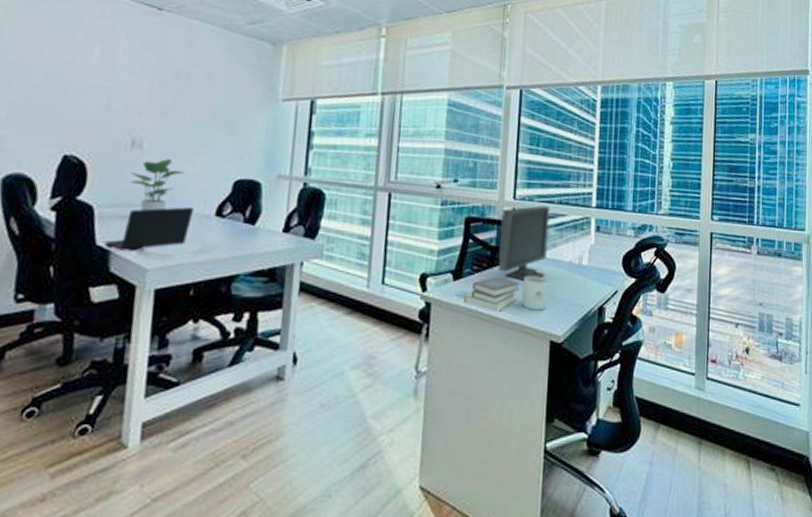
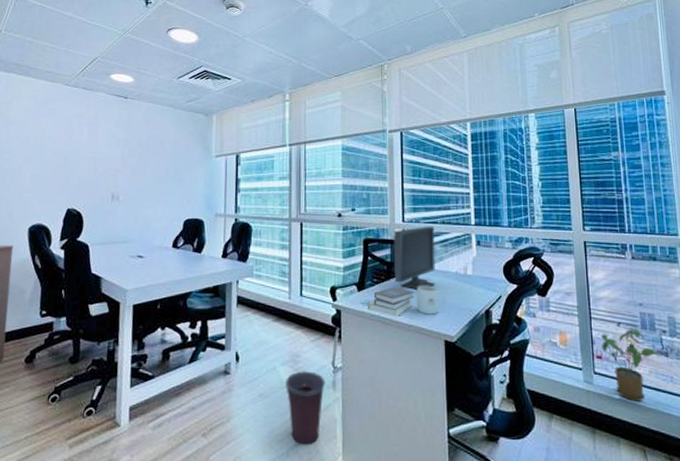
laptop: present [105,207,194,251] -> none [97,242,157,277]
potted plant: present [130,159,184,211] -> none [112,207,149,247]
trash bin: none [354,376,406,464] -> present [285,371,326,444]
house plant: none [717,328,775,409] -> present [601,326,661,402]

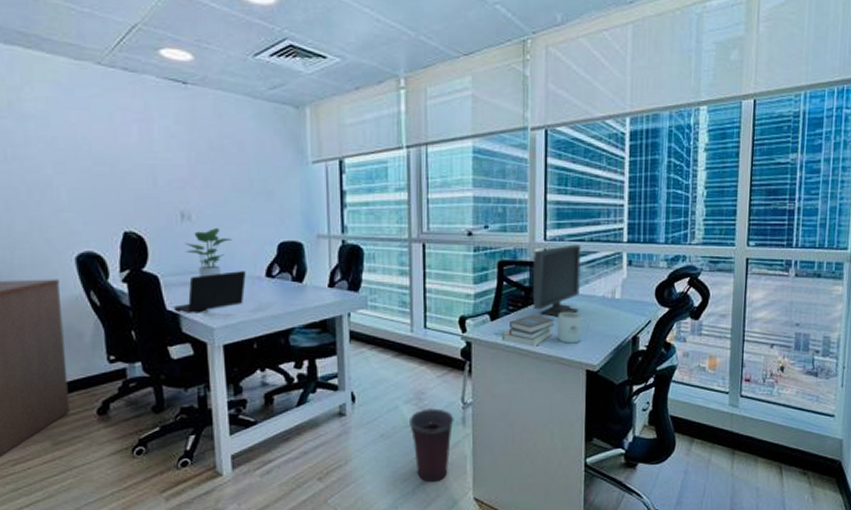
laptop: none [97,242,157,277] -> present [174,271,246,313]
potted plant: none [112,207,149,247] -> present [184,228,232,277]
house plant: present [601,326,661,402] -> none [751,348,810,422]

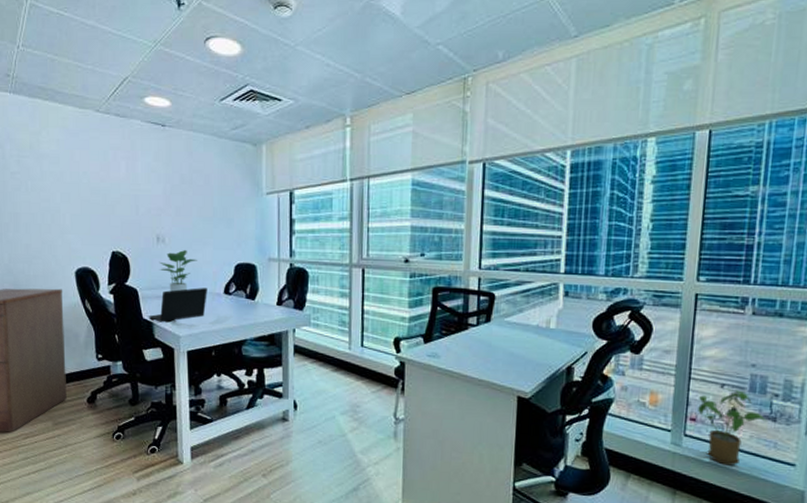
trash bin: present [408,408,454,482] -> none [344,421,387,489]
books: present [501,314,555,347] -> none [433,339,487,370]
computer monitor: present [532,244,581,317] -> none [465,274,516,343]
mug: present [556,311,590,344] -> none [488,338,523,370]
house plant: none [751,348,810,422] -> present [698,388,767,466]

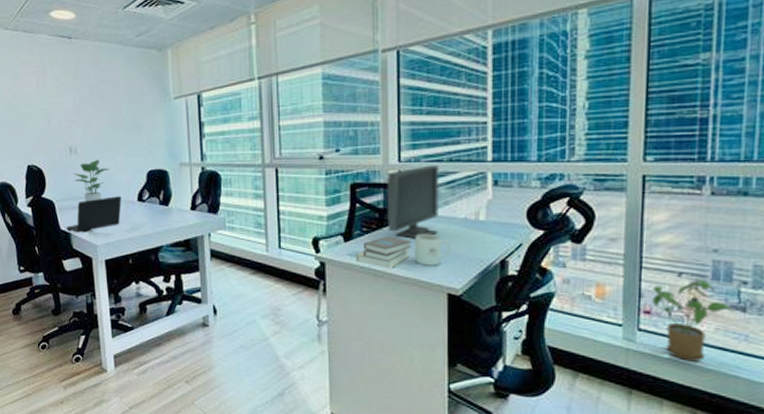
books: none [433,339,487,370] -> present [355,236,412,268]
computer monitor: none [465,274,516,343] -> present [386,165,439,239]
mug: none [488,338,523,370] -> present [413,233,451,266]

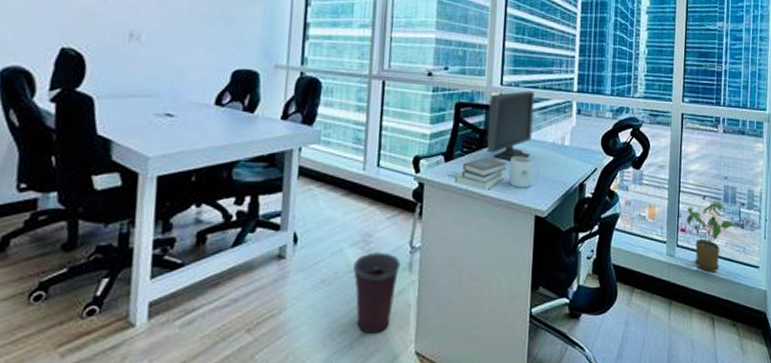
laptop: present [66,196,122,233] -> none [106,97,193,140]
potted plant: present [73,160,110,202] -> none [129,51,183,102]
trash bin: none [266,324,310,394] -> present [352,252,401,334]

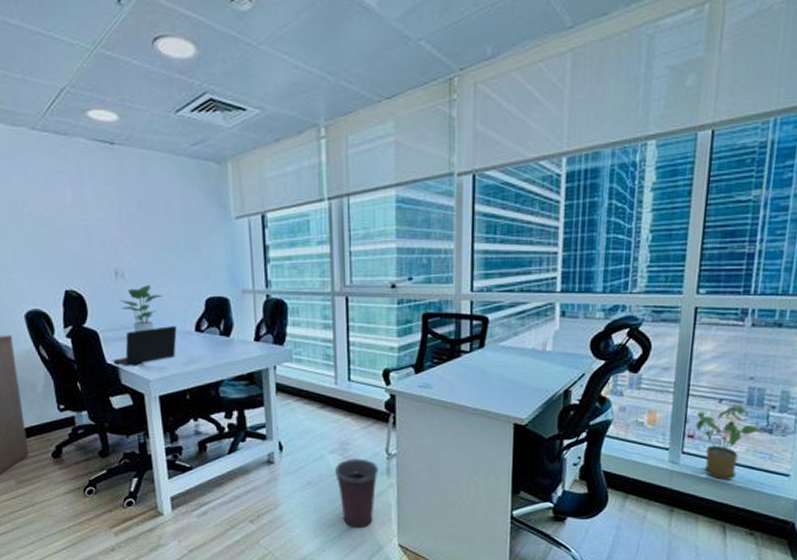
laptop: none [106,97,193,140] -> present [113,326,177,366]
potted plant: none [129,51,183,102] -> present [119,285,163,332]
books: present [454,157,507,190] -> none [425,367,482,400]
computer monitor: present [486,90,535,161] -> none [457,295,510,370]
mug: present [508,156,540,188] -> none [483,364,518,397]

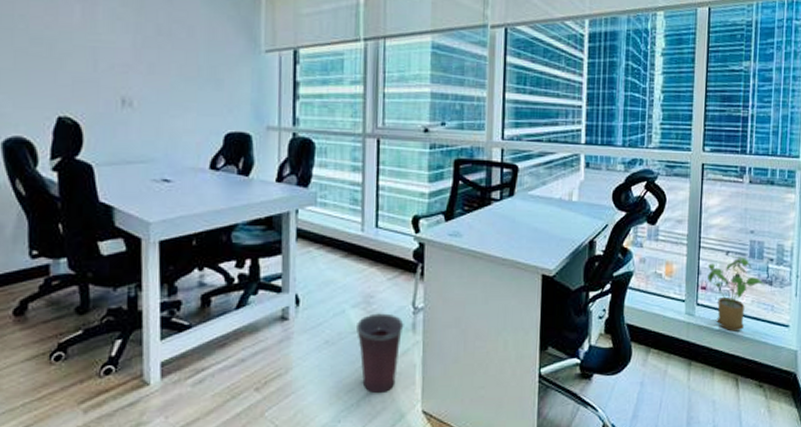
laptop: present [113,326,177,366] -> none [108,162,188,206]
potted plant: present [119,285,163,332] -> none [124,116,176,168]

